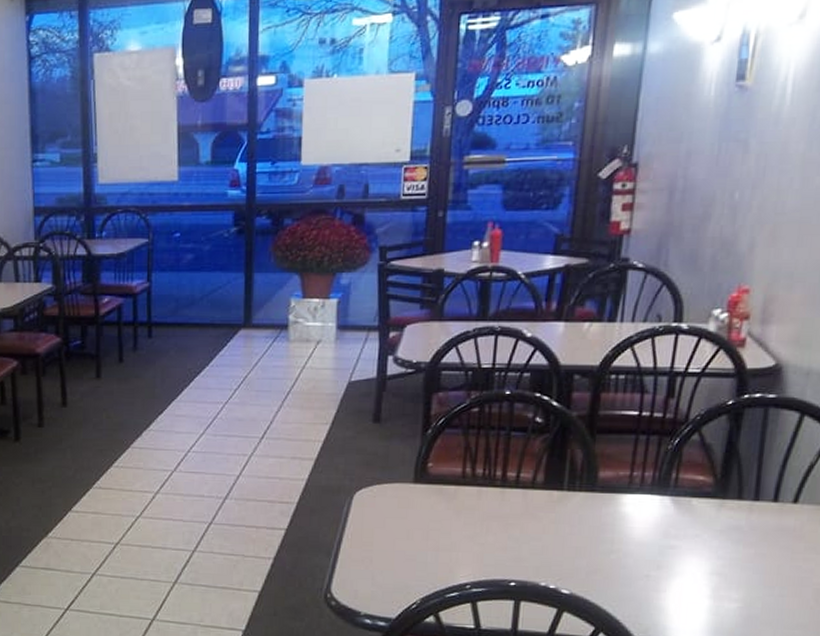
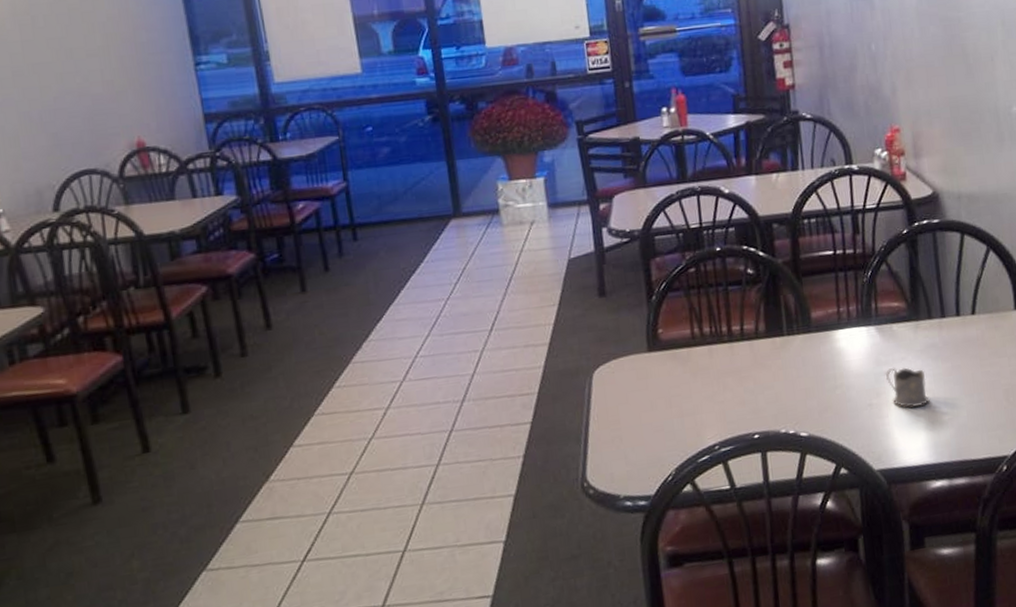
tea glass holder: none [672,542,721,589] -> present [885,367,929,408]

